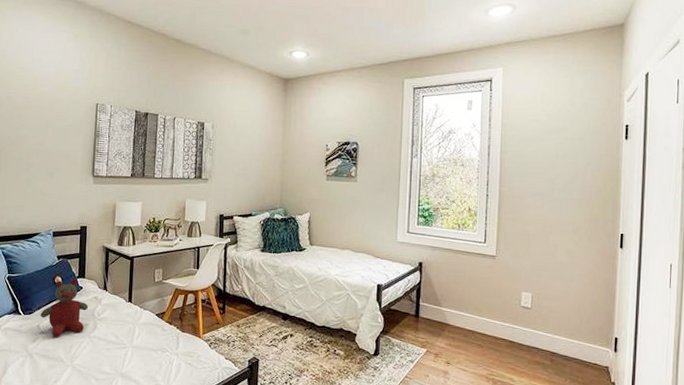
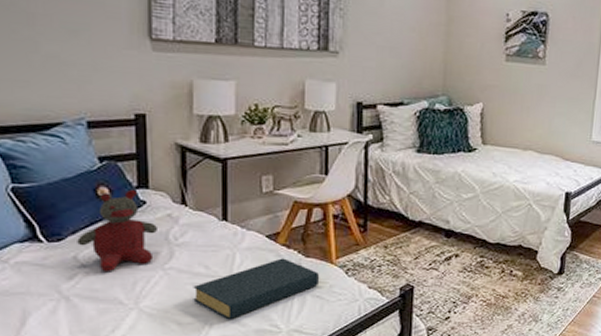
hardback book: none [106,332,191,379] -> present [193,258,320,320]

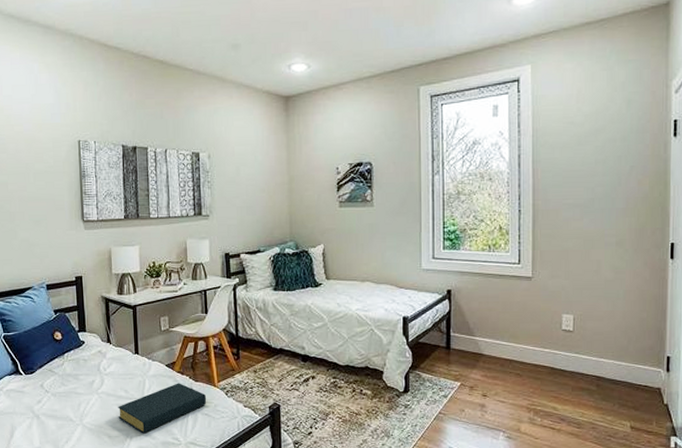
stuffed bear: present [77,189,159,272] -> none [43,333,93,397]

